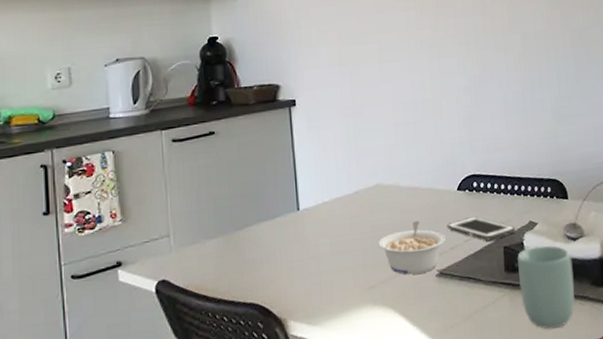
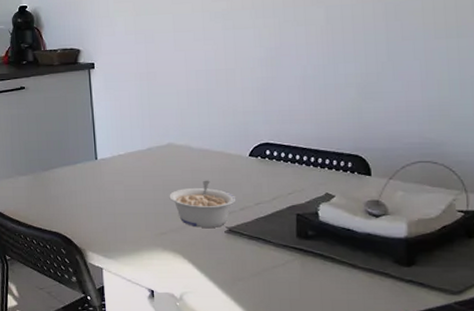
cell phone: present [446,216,515,241] -> none [237,183,310,207]
cup: present [517,245,575,329] -> none [311,218,374,298]

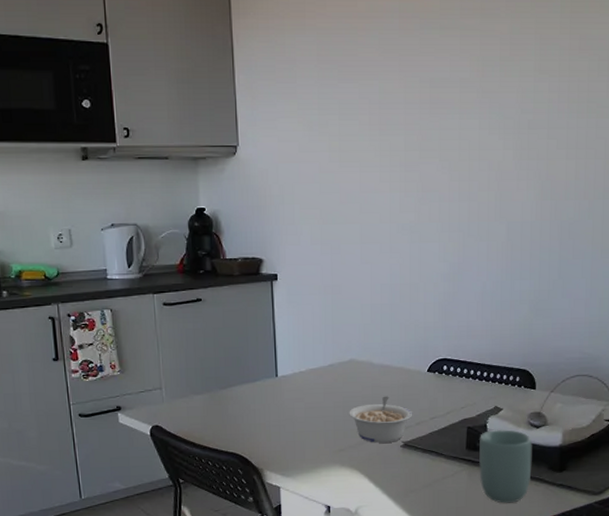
cup: none [311,218,374,298] -> present [478,430,532,503]

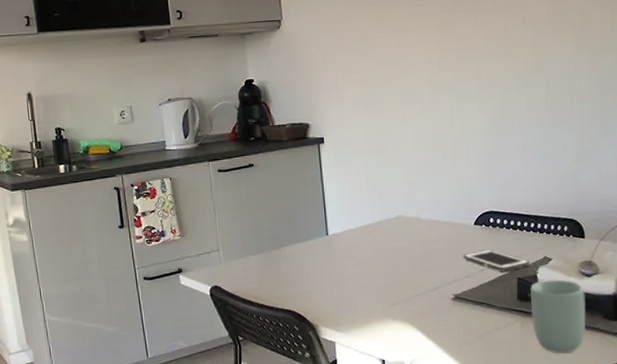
legume: present [349,396,413,443] -> none [399,250,462,297]
cell phone: none [414,397,480,420] -> present [463,249,529,272]

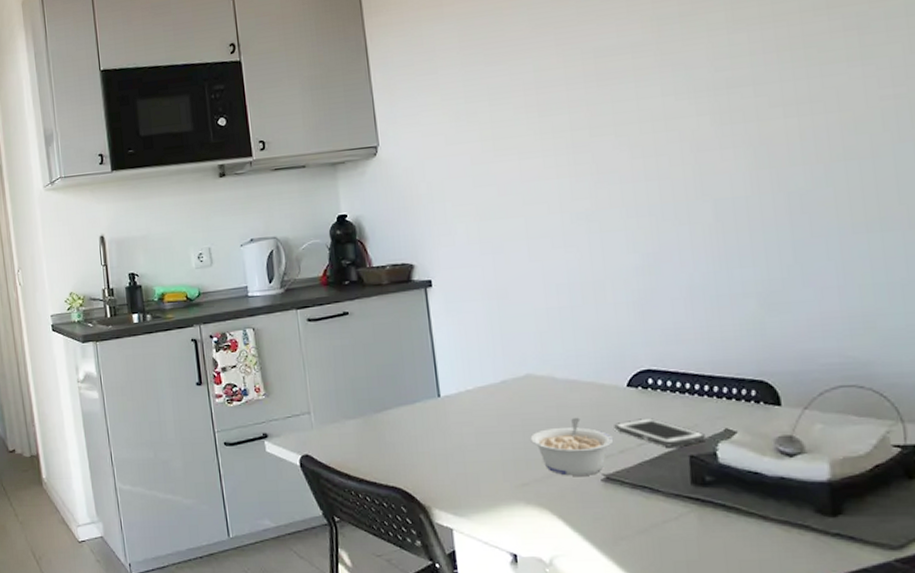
legume: none [399,250,462,297] -> present [530,417,614,476]
cup: present [530,279,586,354] -> none [708,459,791,558]

